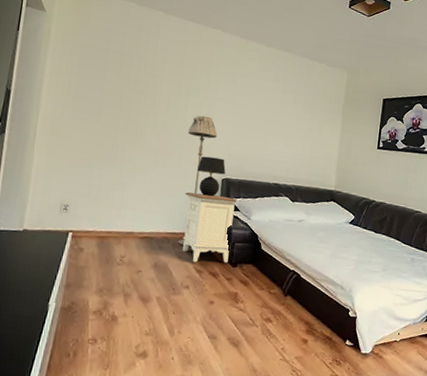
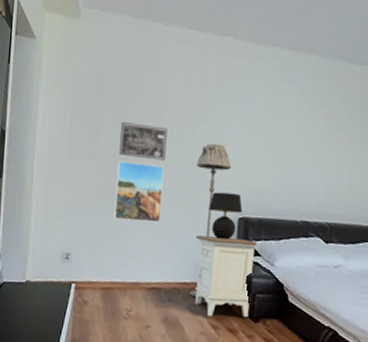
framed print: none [112,125,160,180] -> present [114,161,164,223]
wall art: none [120,92,164,127] -> present [119,122,168,161]

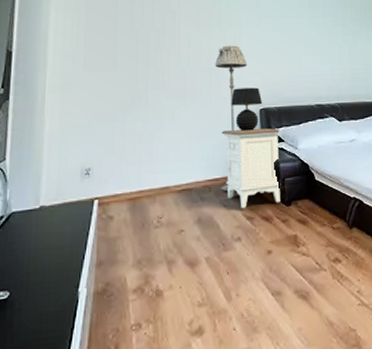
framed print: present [114,161,164,223] -> none [137,69,185,126]
wall art: present [119,122,168,161] -> none [137,33,184,65]

